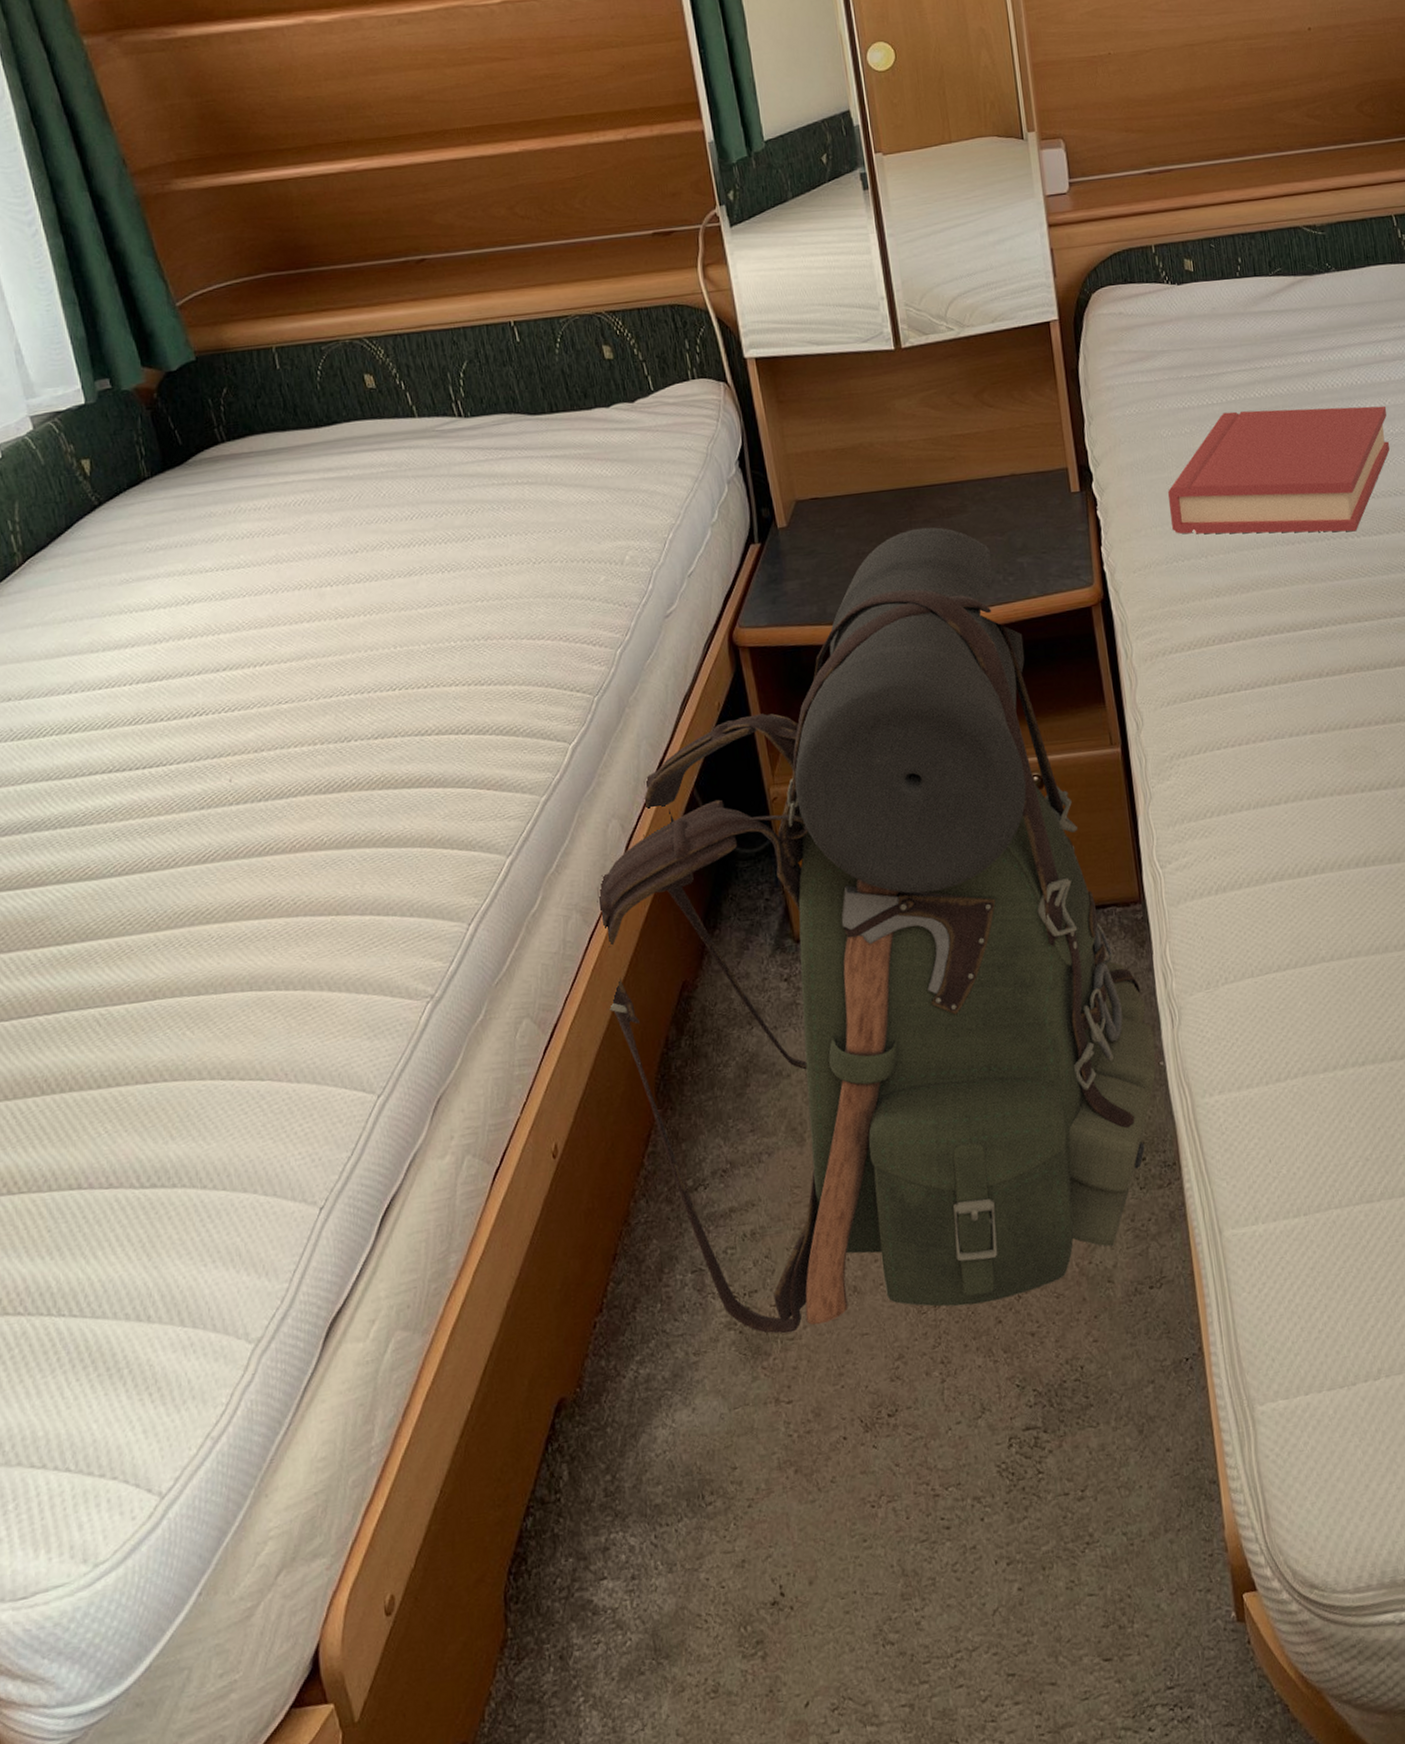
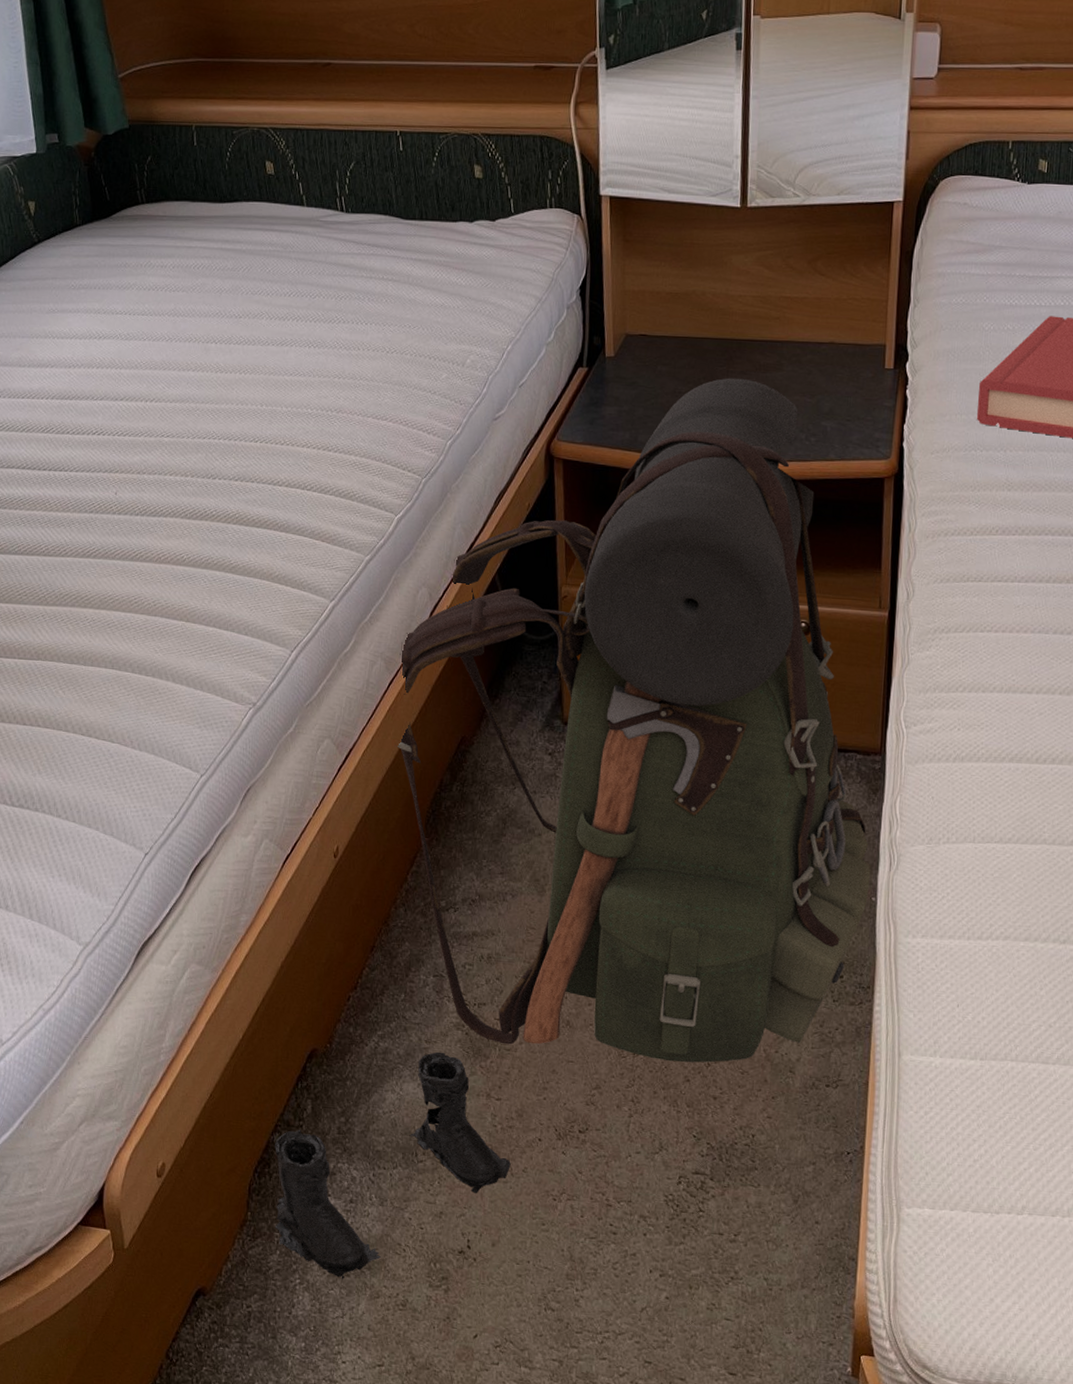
boots: none [529,1361,816,1681] -> present [275,1052,511,1279]

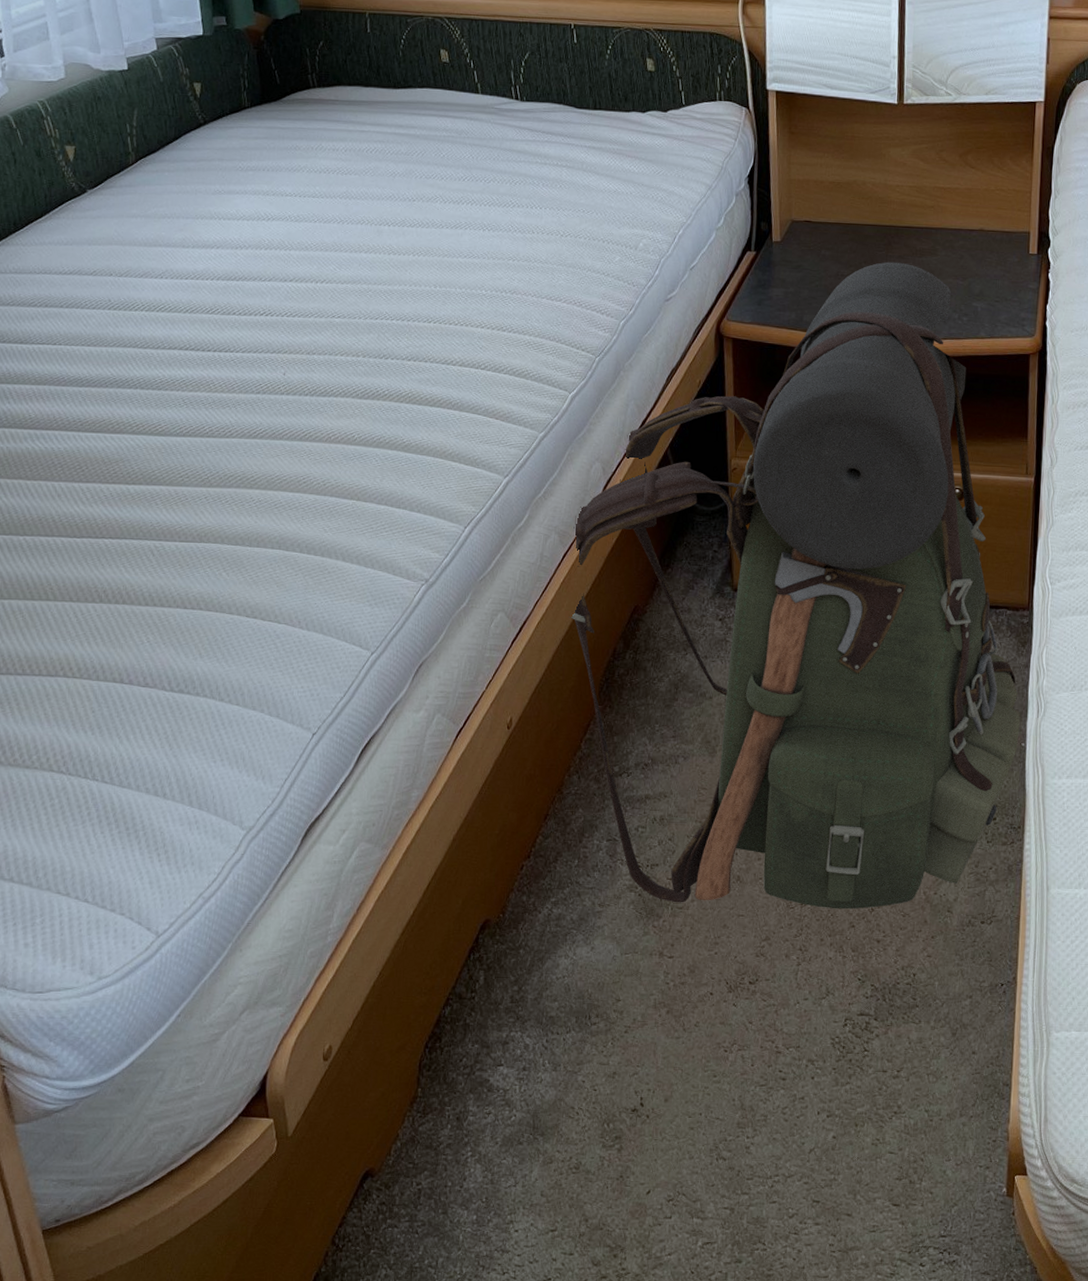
boots: present [275,1052,511,1279] -> none [446,914,683,1148]

